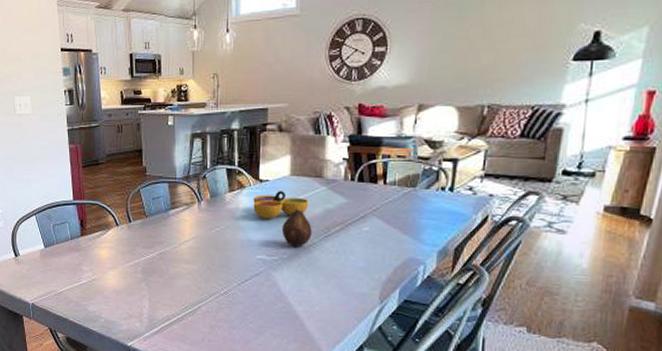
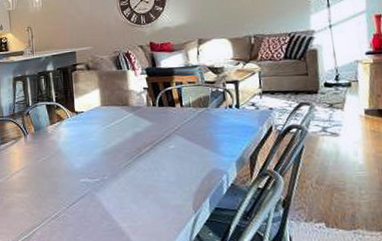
decorative bowl: present [253,191,309,219] -> none [72,120,120,146]
fruit: present [282,208,312,246] -> none [100,133,126,168]

